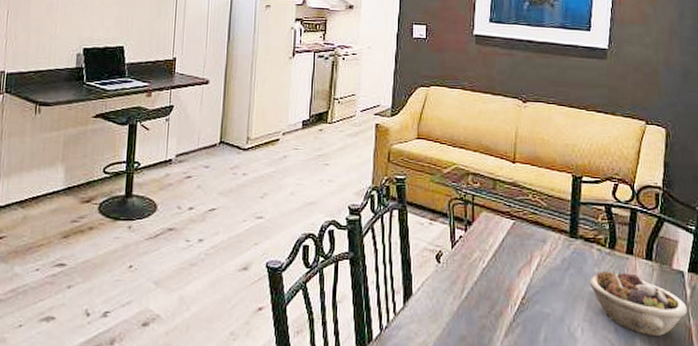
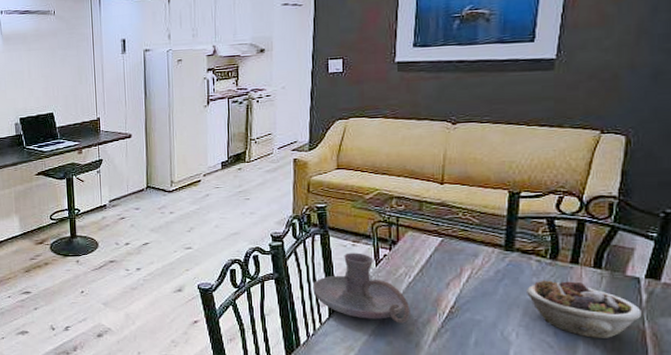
candle holder: none [388,232,484,316] -> present [312,253,410,323]

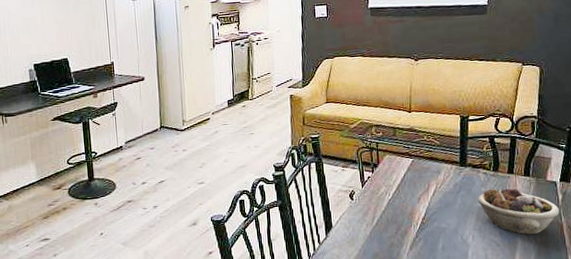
candle holder: present [312,253,410,323] -> none [311,176,392,237]

